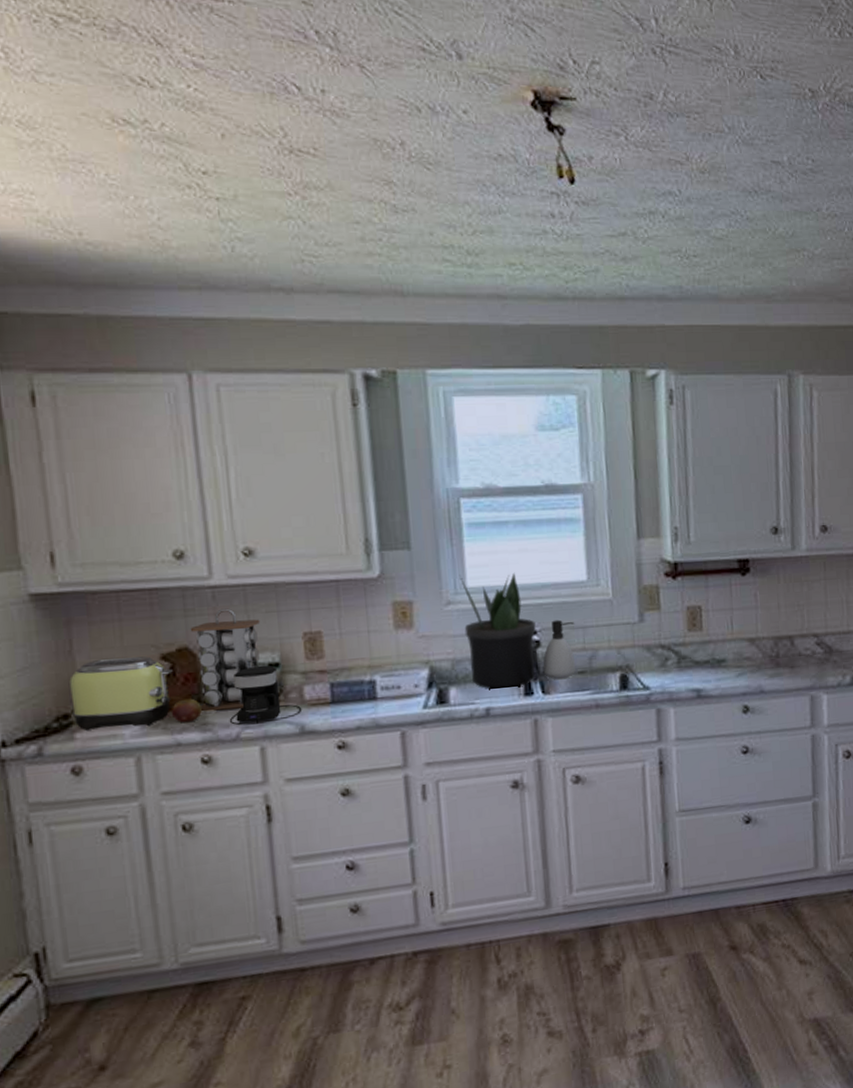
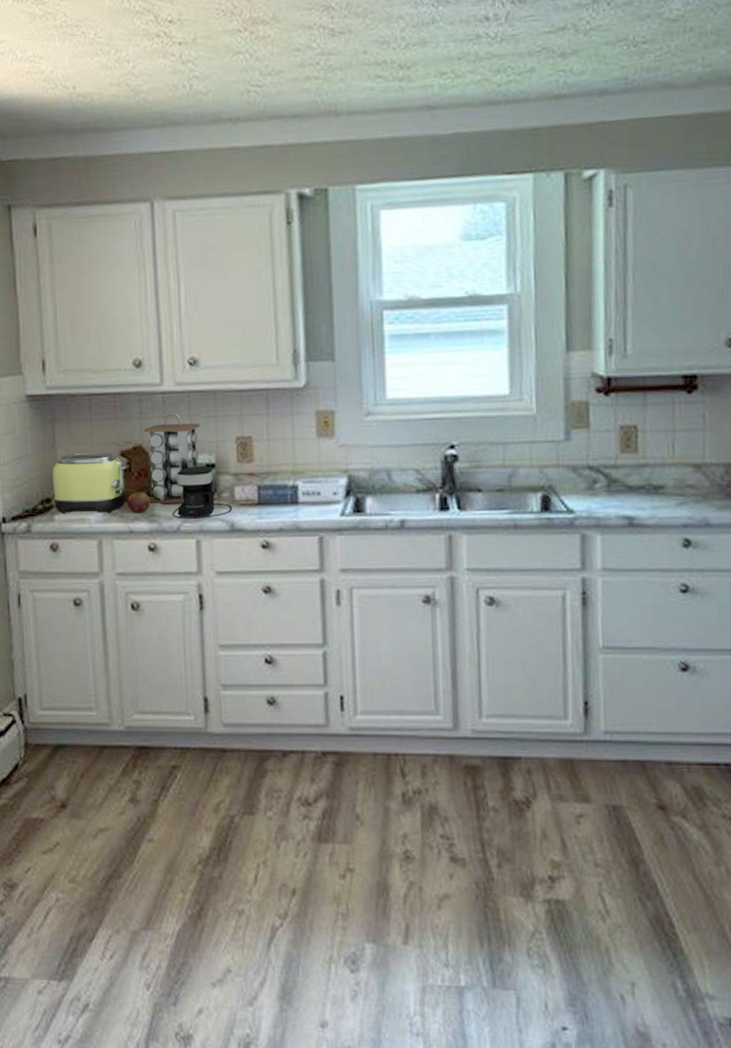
planter: present [459,572,537,689] -> none [379,384,455,502]
soap dispenser: present [543,619,576,680] -> none [459,434,495,497]

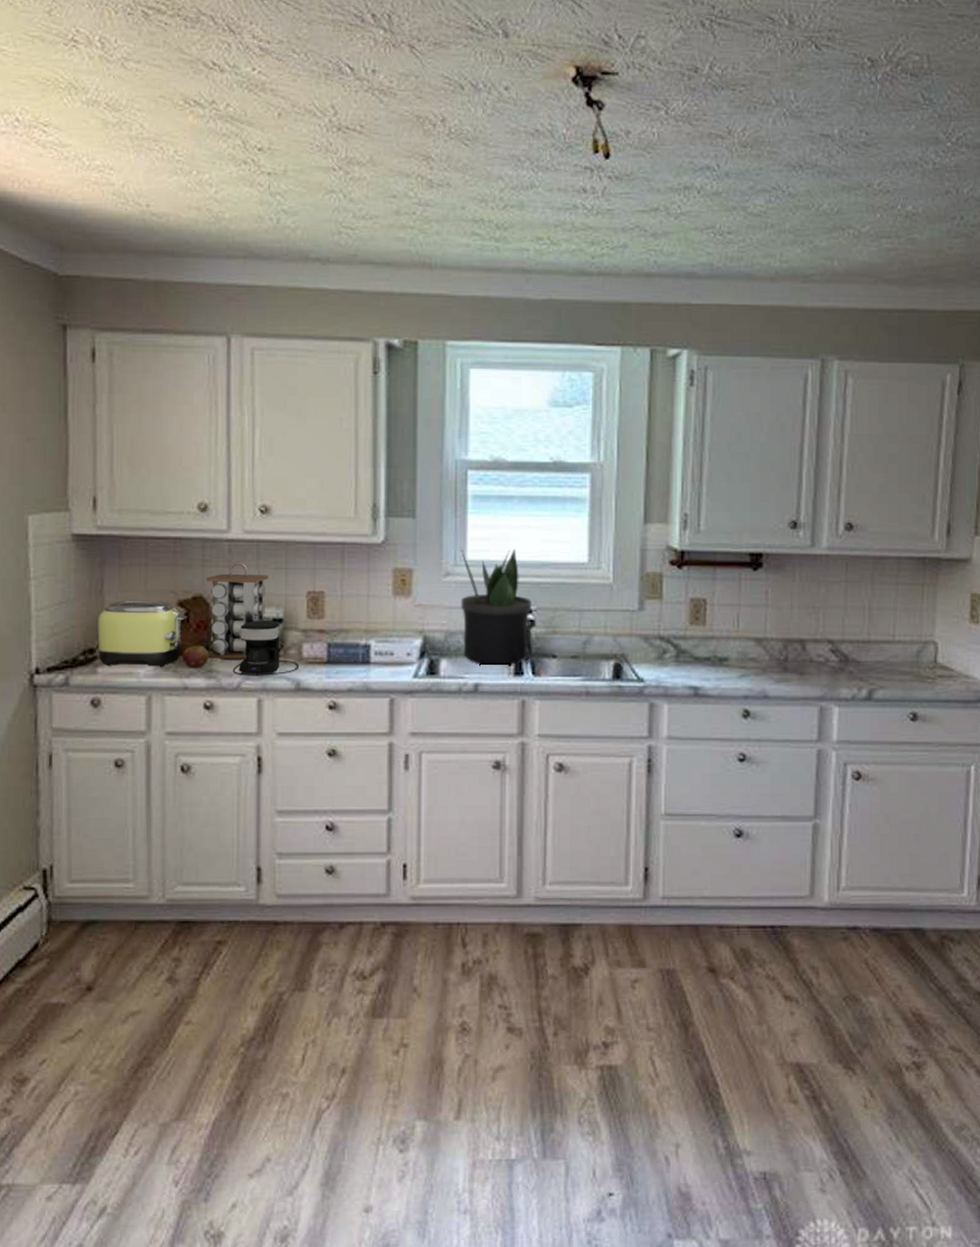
planter: none [379,384,455,502] -> present [460,546,533,666]

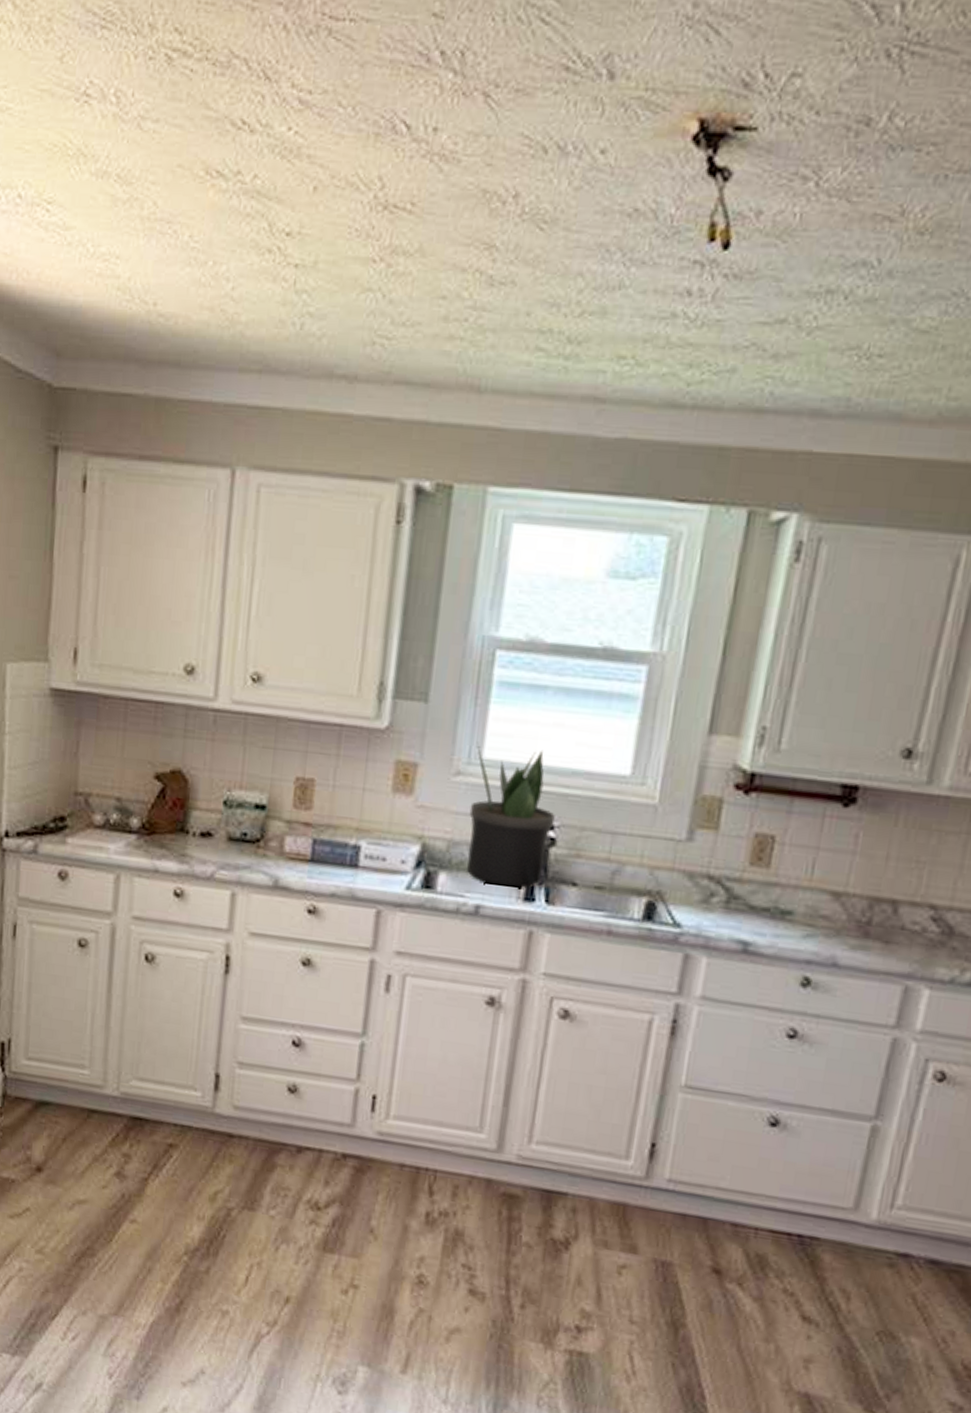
toaster: present [97,600,187,667] -> none [68,766,164,845]
fruit: present [183,645,209,668] -> none [155,824,184,851]
spice rack: present [206,562,269,661] -> none [182,735,256,848]
coffee maker: present [232,619,298,676] -> none [206,804,279,868]

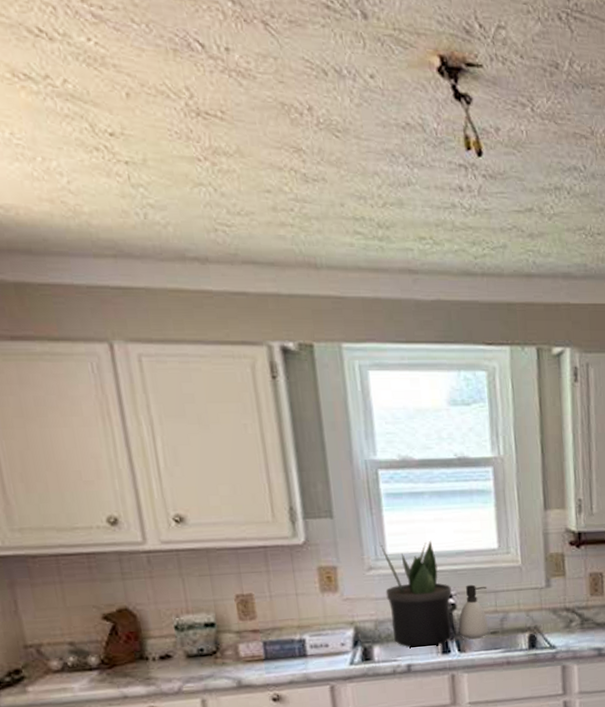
soap dispenser: none [552,817,604,892] -> present [458,584,489,640]

